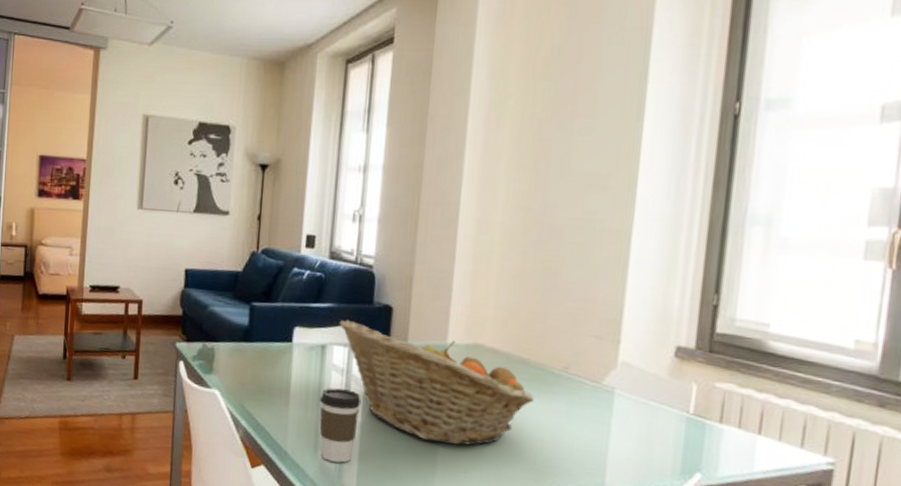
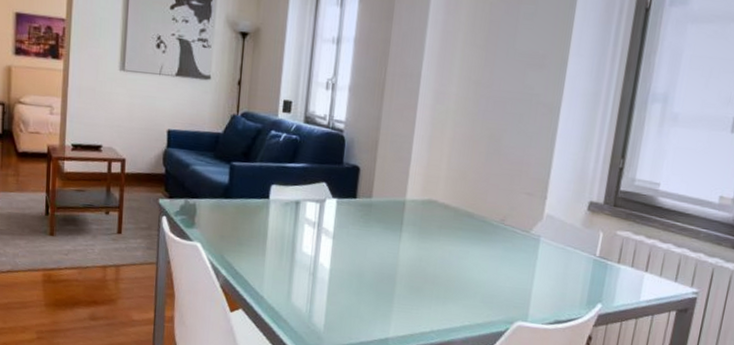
coffee cup: present [319,388,361,463] -> none [293,239,330,305]
fruit basket: present [339,319,535,446] -> none [312,178,477,287]

